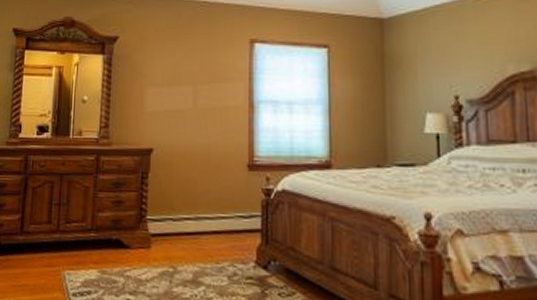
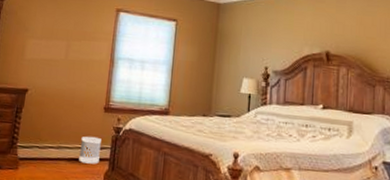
wastebasket: none [223,202,248,238] -> present [79,136,102,164]

